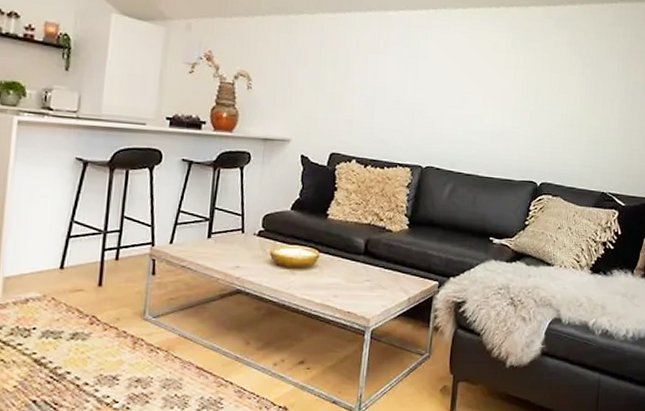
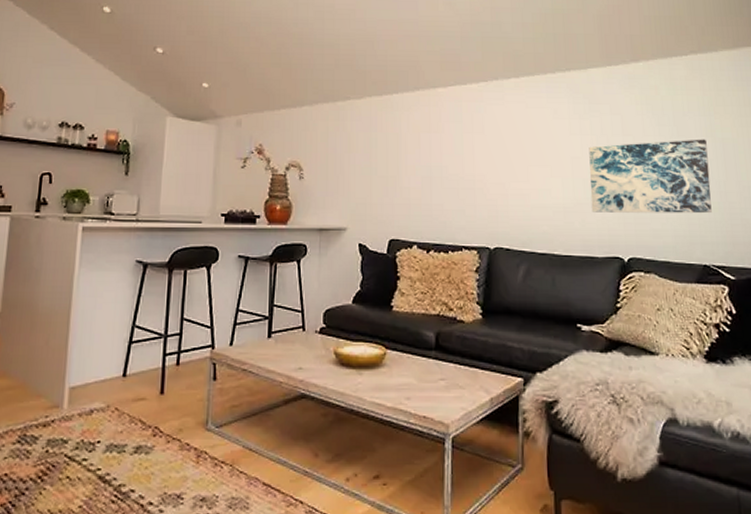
wall art: none [515,80,621,148] -> present [589,139,712,214]

